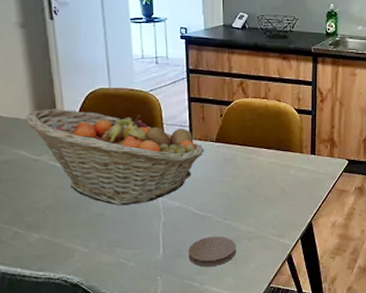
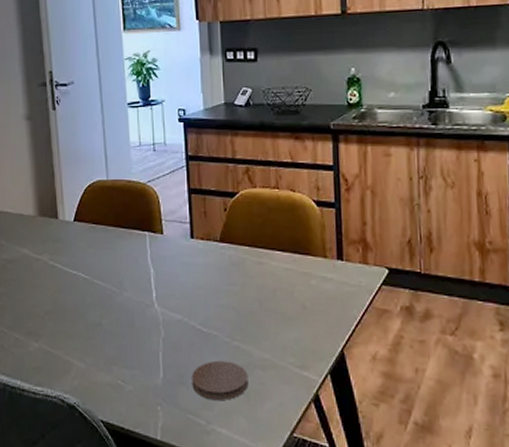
fruit basket: present [25,109,204,206] -> none [29,204,207,315]

